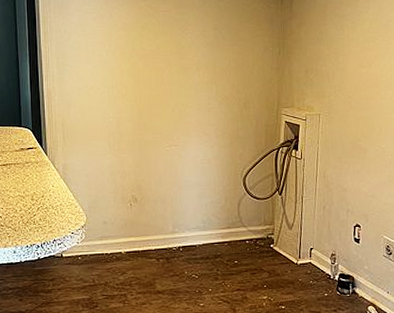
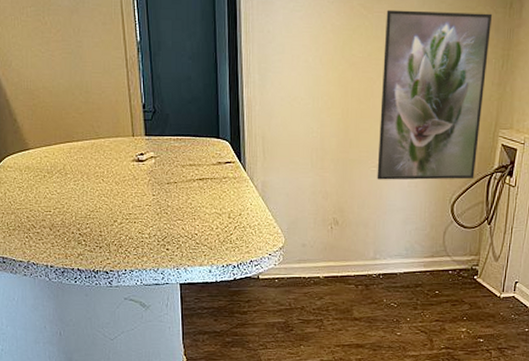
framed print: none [171,8,267,158] -> present [377,10,493,180]

